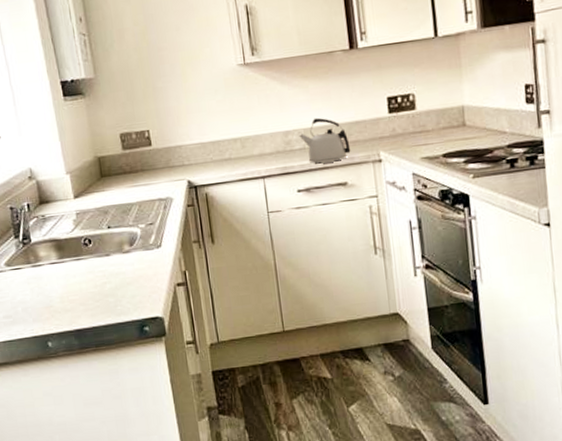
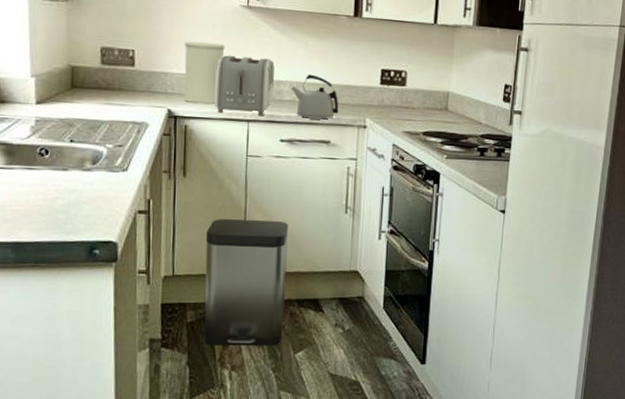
canister: none [191,106,231,171] -> present [184,41,225,105]
toaster: none [224,111,285,176] -> present [214,55,275,117]
pedal bin: none [241,273,332,408] -> present [204,219,288,346]

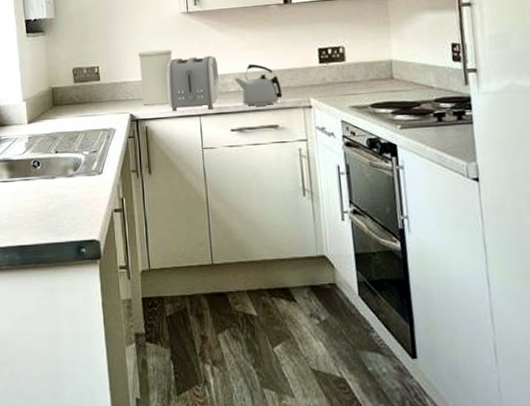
pedal bin: present [204,219,288,346] -> none [174,209,258,339]

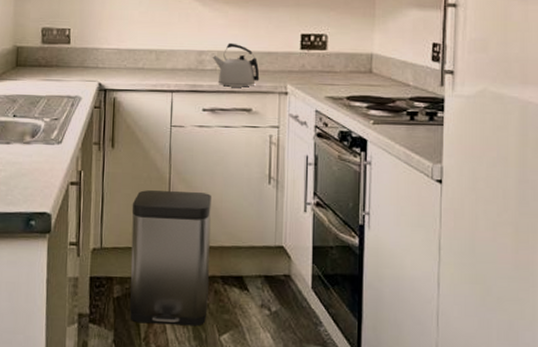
canister: present [137,49,173,106] -> none [113,17,151,77]
toaster: present [166,56,221,112] -> none [140,29,197,87]
pedal bin: none [174,209,258,339] -> present [130,190,211,326]

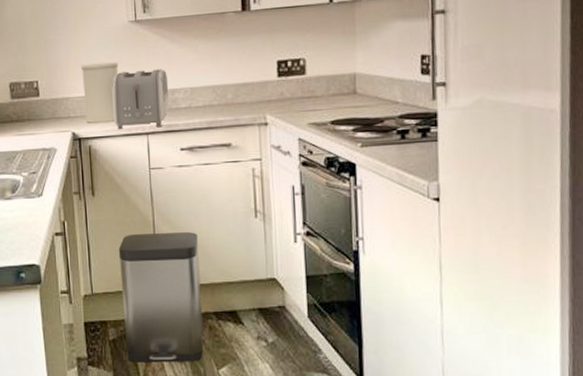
canister: none [113,17,151,77] -> present [80,61,119,124]
toaster: none [140,29,197,87] -> present [112,69,170,130]
kettle: present [212,42,260,88] -> none [185,77,237,124]

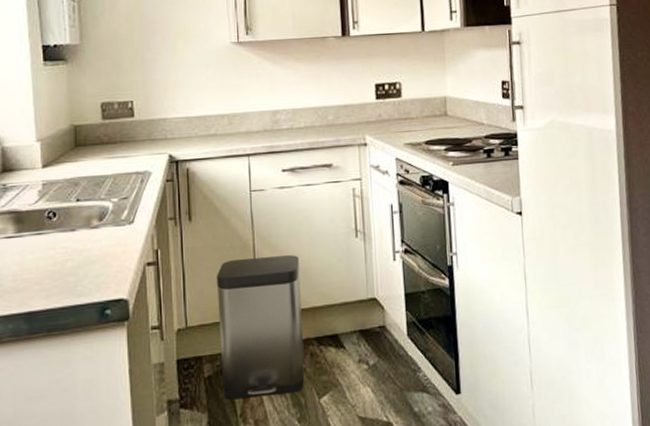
canister: present [80,61,119,124] -> none [179,82,220,146]
toaster: present [112,69,170,130] -> none [212,90,272,152]

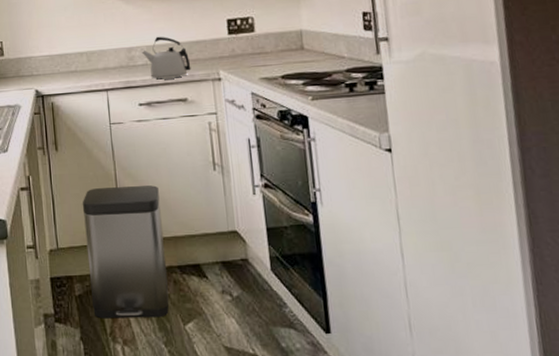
kettle: none [287,99,338,145] -> present [141,36,191,80]

